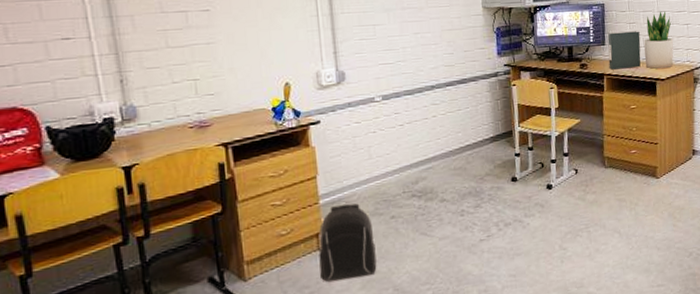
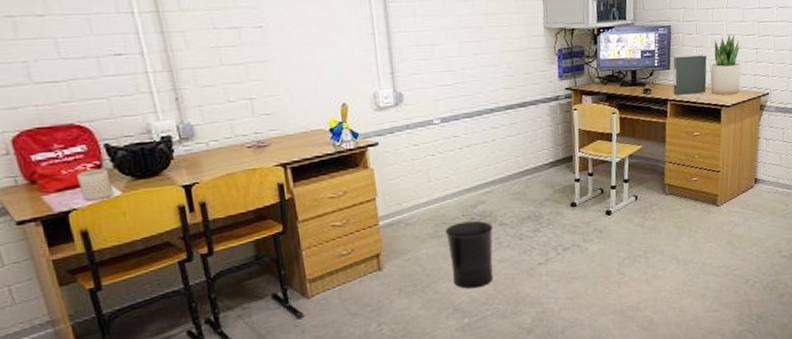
mug: none [16,151,52,184] -> present [77,168,114,201]
backpack: present [318,203,377,282] -> none [379,225,437,301]
waste bin: none [386,197,435,268] -> present [445,220,494,289]

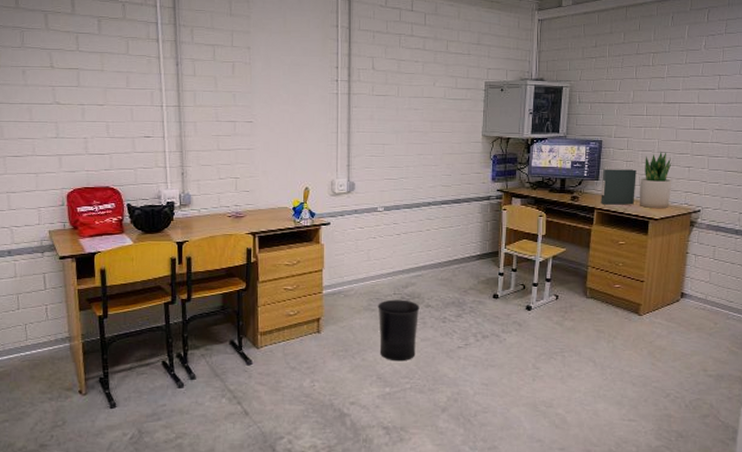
mug: present [77,168,114,201] -> none [105,223,128,247]

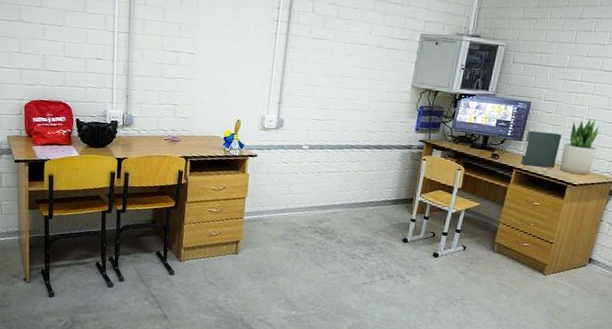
waste bin: present [378,299,420,362] -> none [290,231,332,290]

